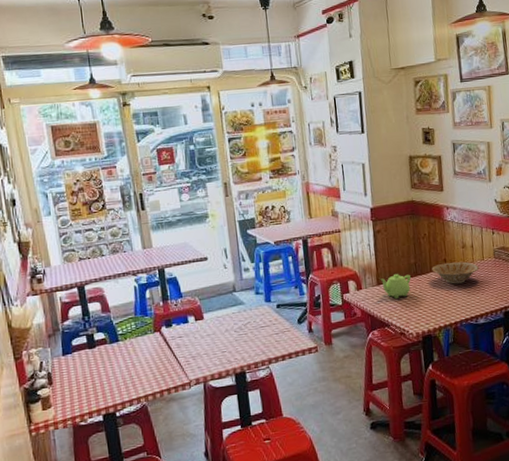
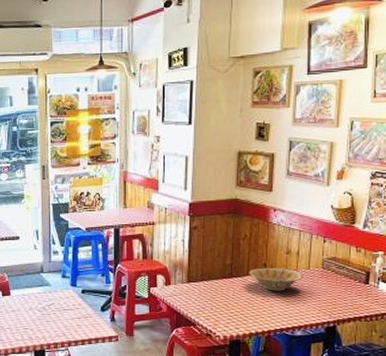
teapot: present [380,273,411,299] -> none [191,273,224,299]

